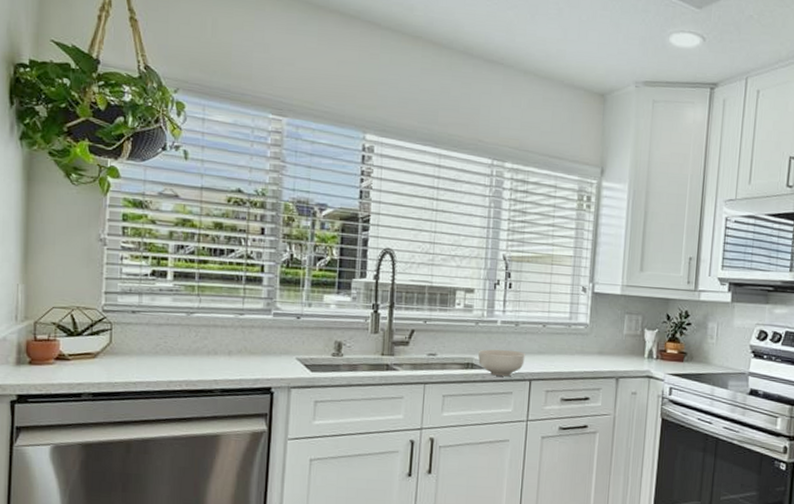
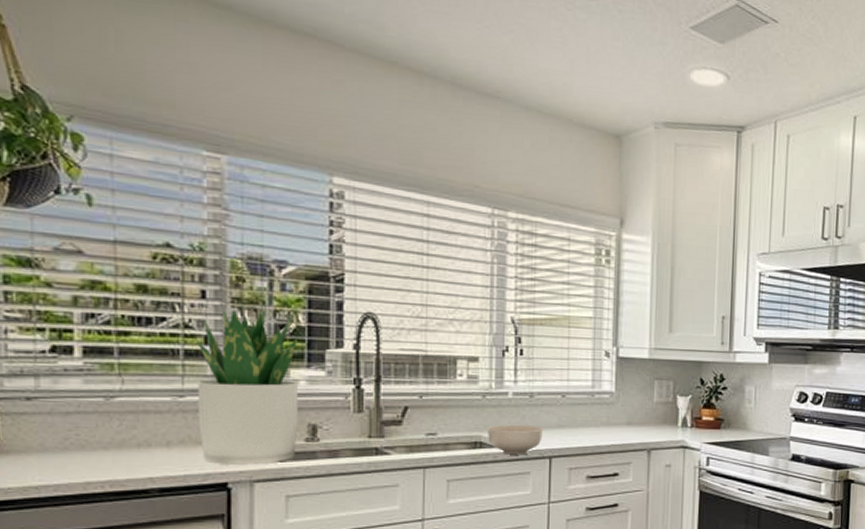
planter: none [253,240,332,374] -> present [195,304,298,465]

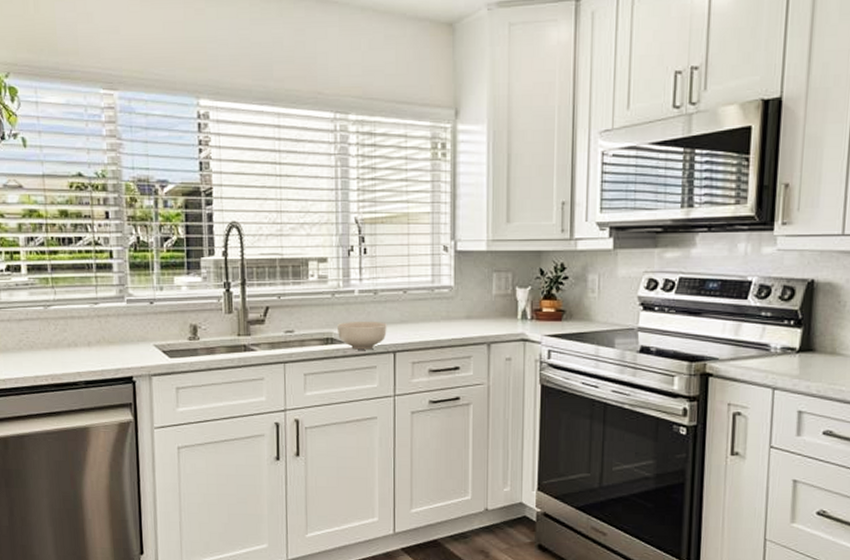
planter: present [195,304,298,465] -> none [103,220,183,361]

